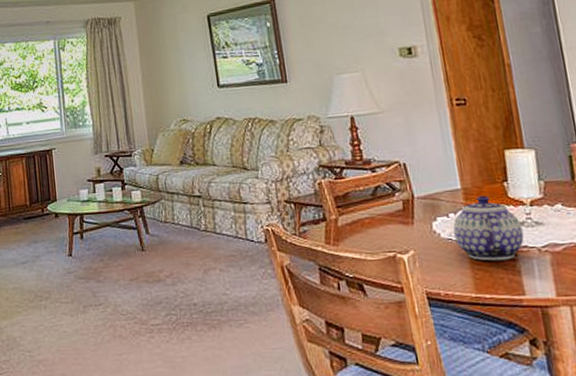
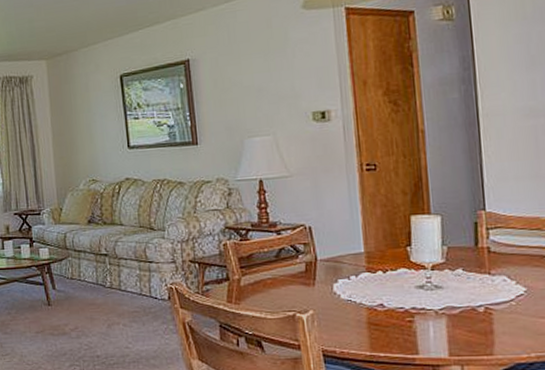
teapot: present [453,195,524,261] -> none [353,259,422,322]

